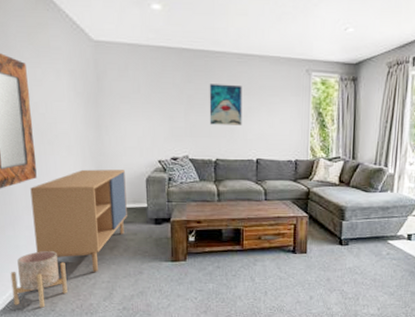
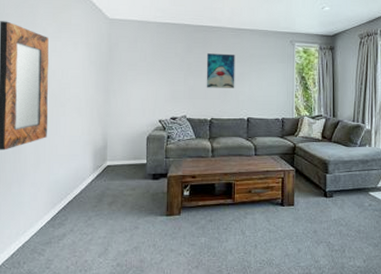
planter: present [10,251,68,308] -> none [10,207,65,265]
storage cabinet: present [30,169,127,272] -> none [39,129,128,227]

